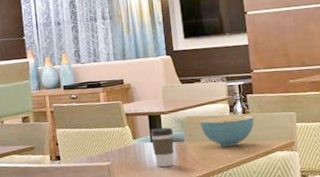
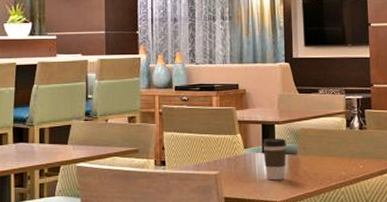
cereal bowl: present [199,115,254,147] -> none [314,131,371,163]

